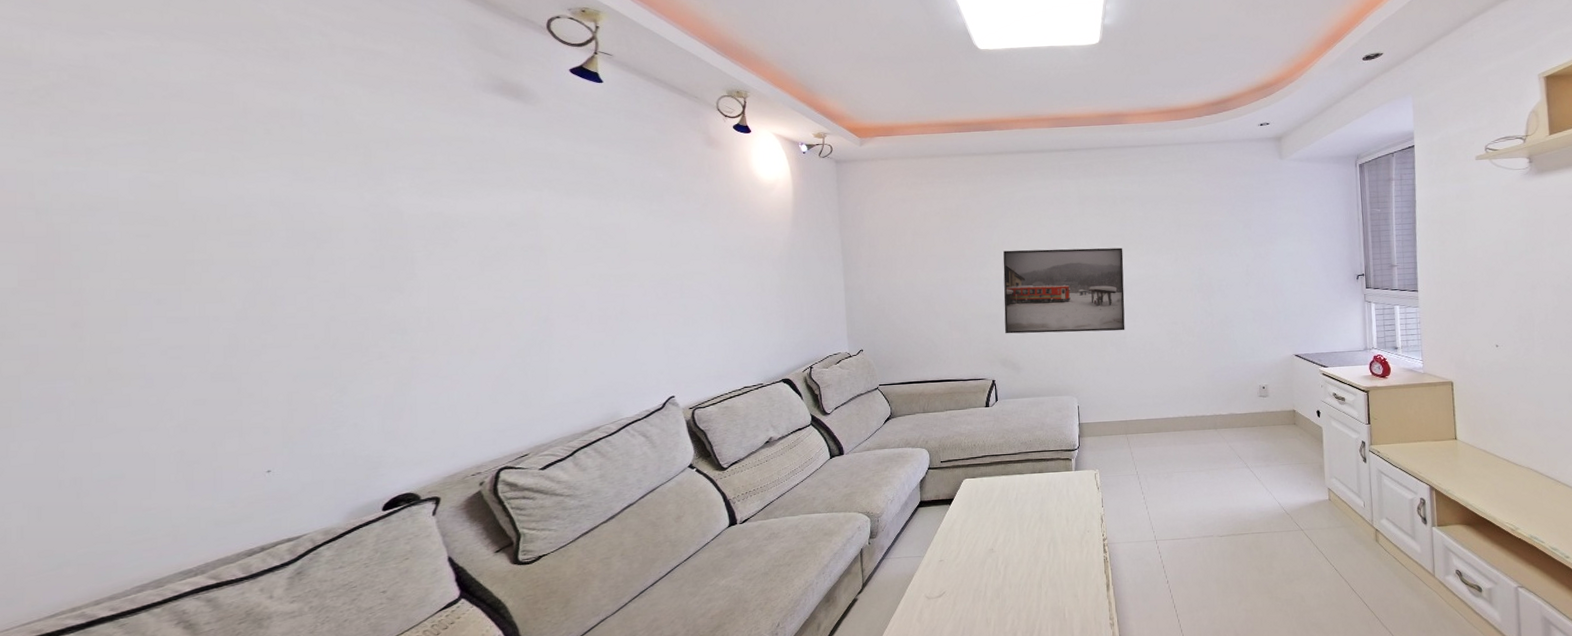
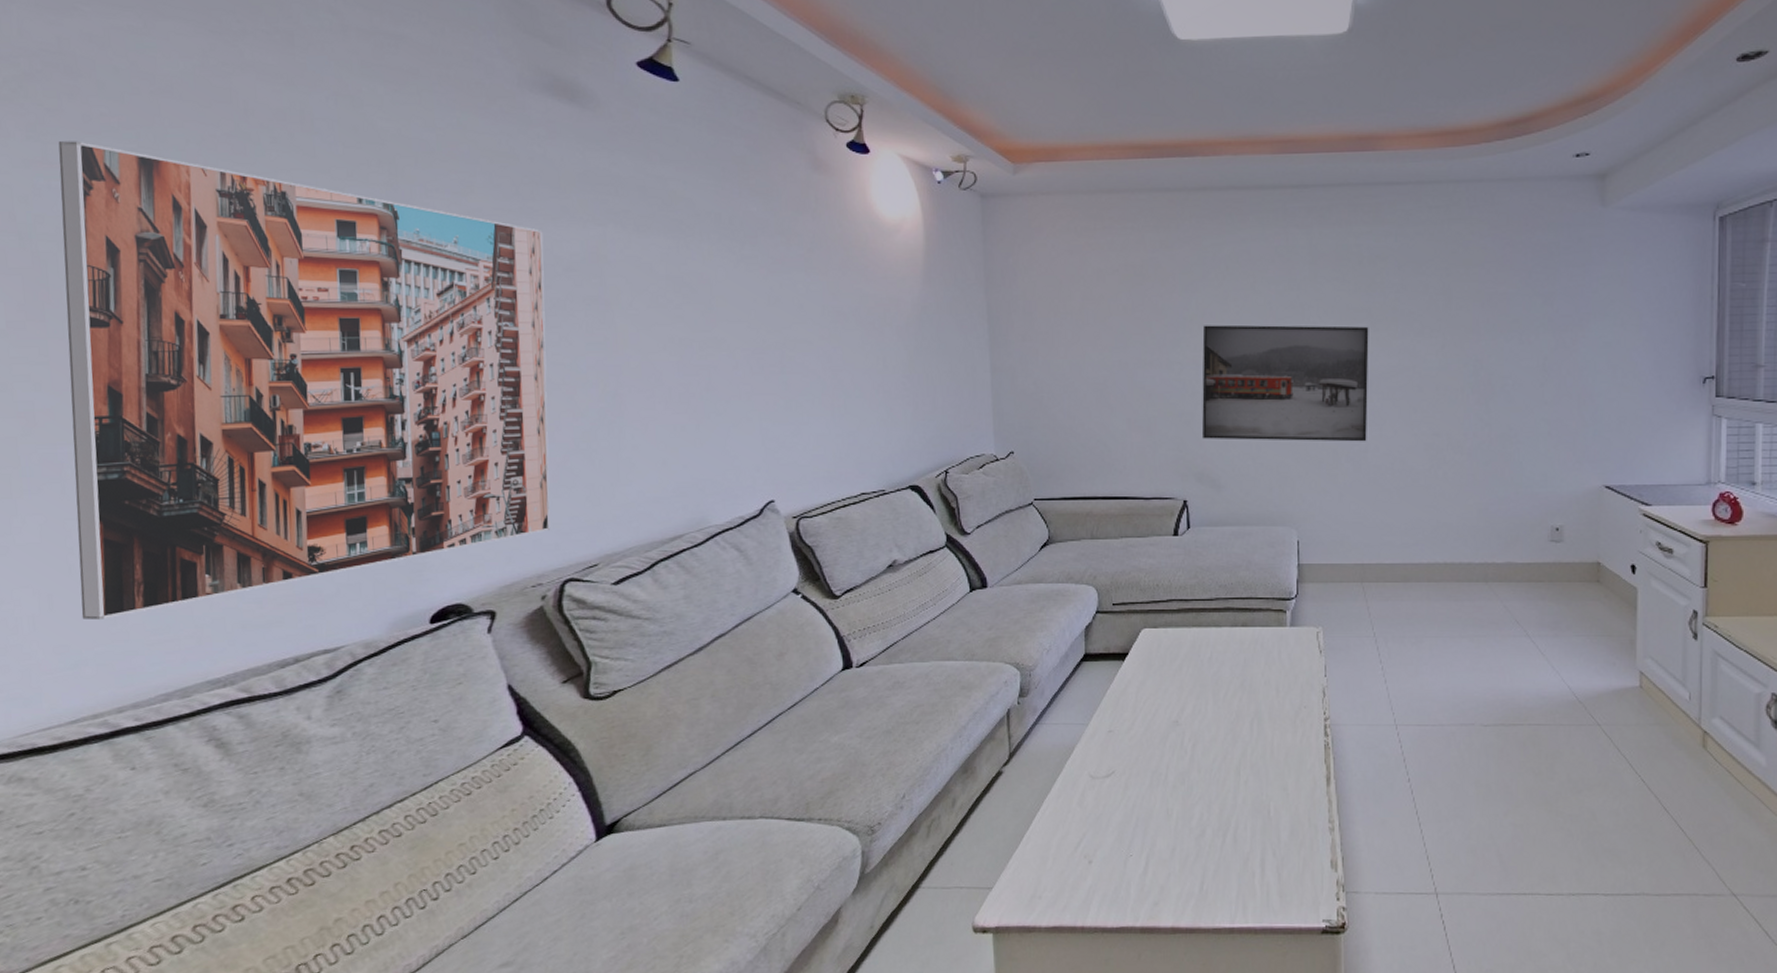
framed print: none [68,135,491,526] -> present [58,141,551,619]

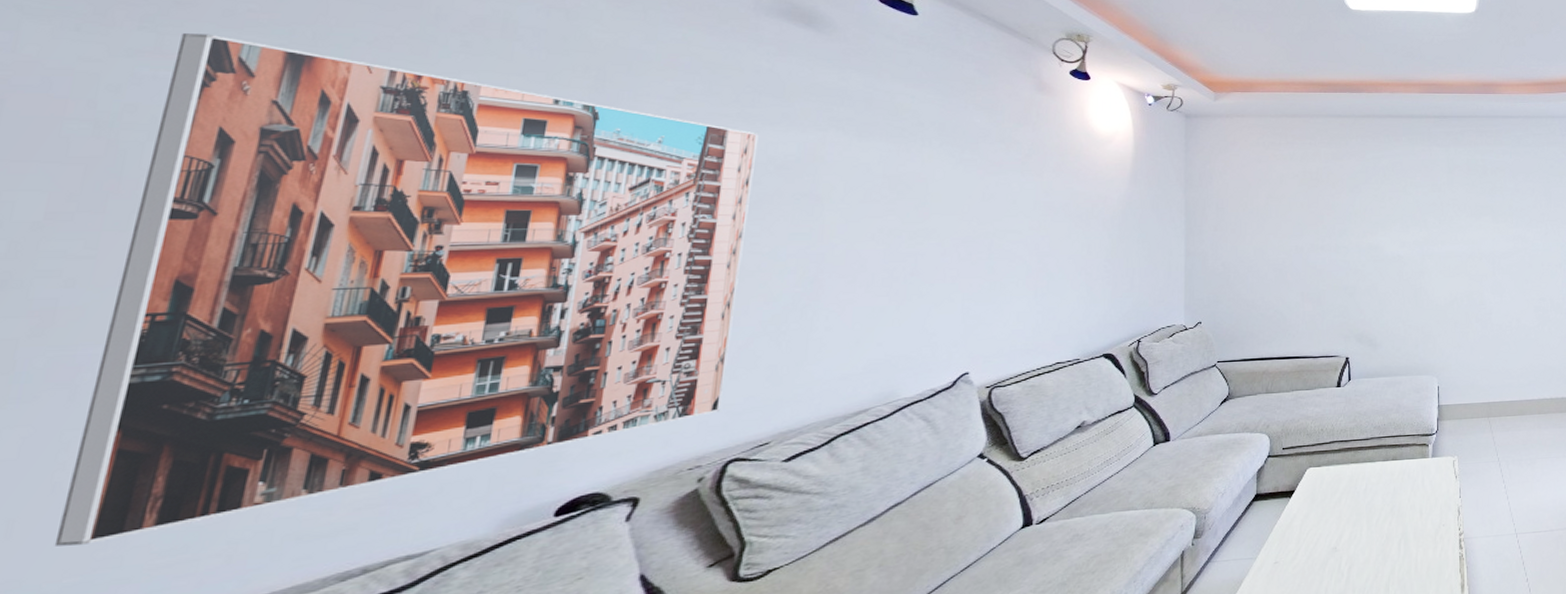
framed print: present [1201,325,1369,442] -> none [1362,218,1492,307]

